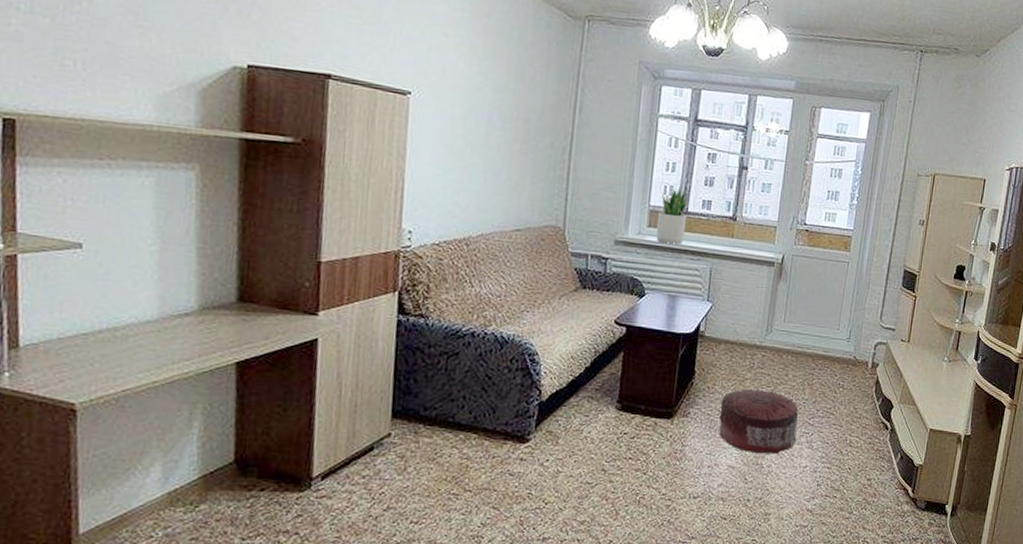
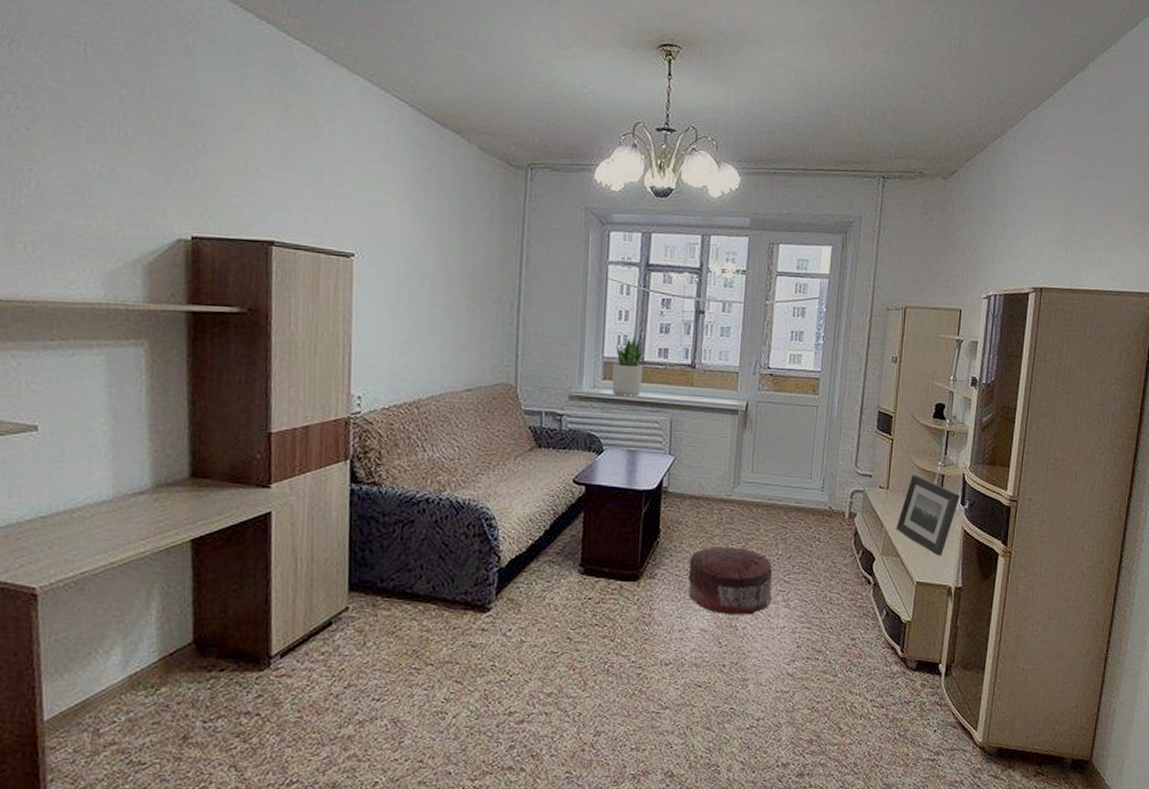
picture frame: none [914,330,975,406] -> present [896,474,961,556]

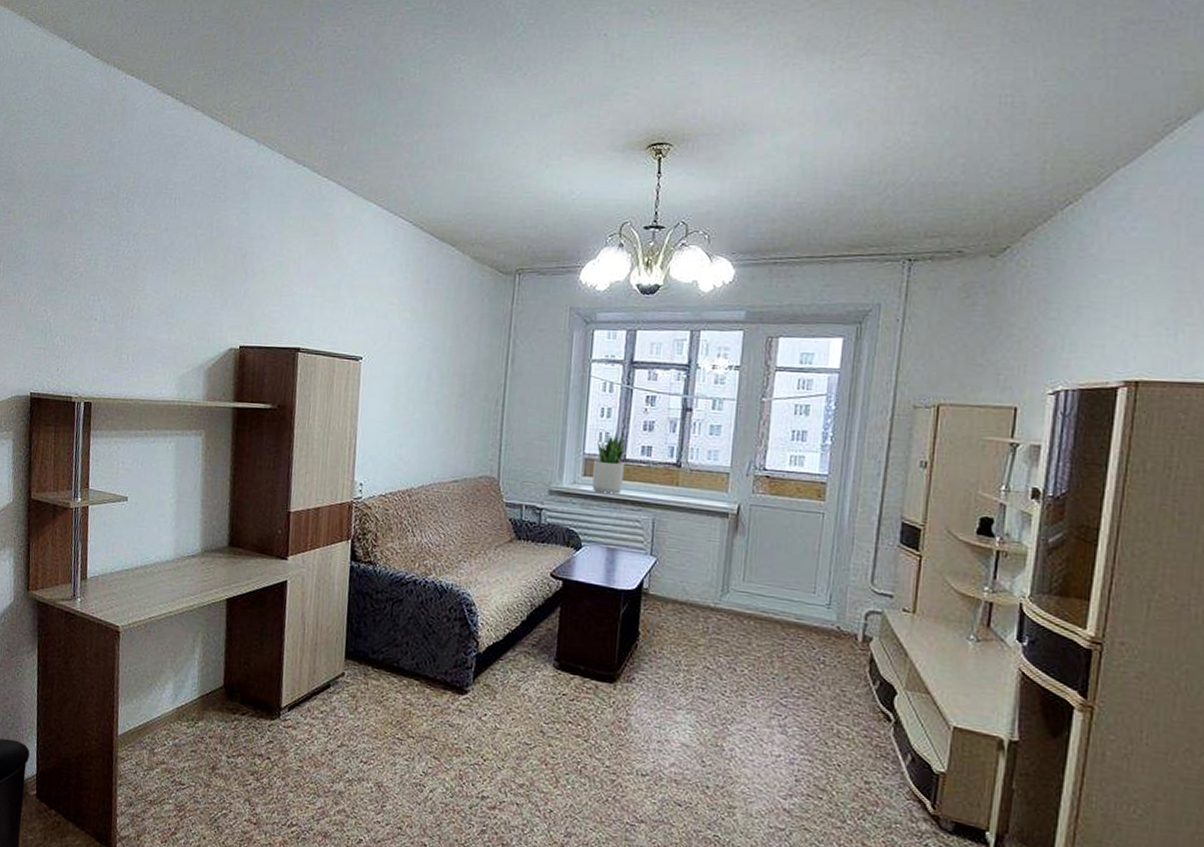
pouf: present [688,546,772,615] -> none [668,656,766,737]
picture frame: present [896,474,961,556] -> none [925,599,1017,700]

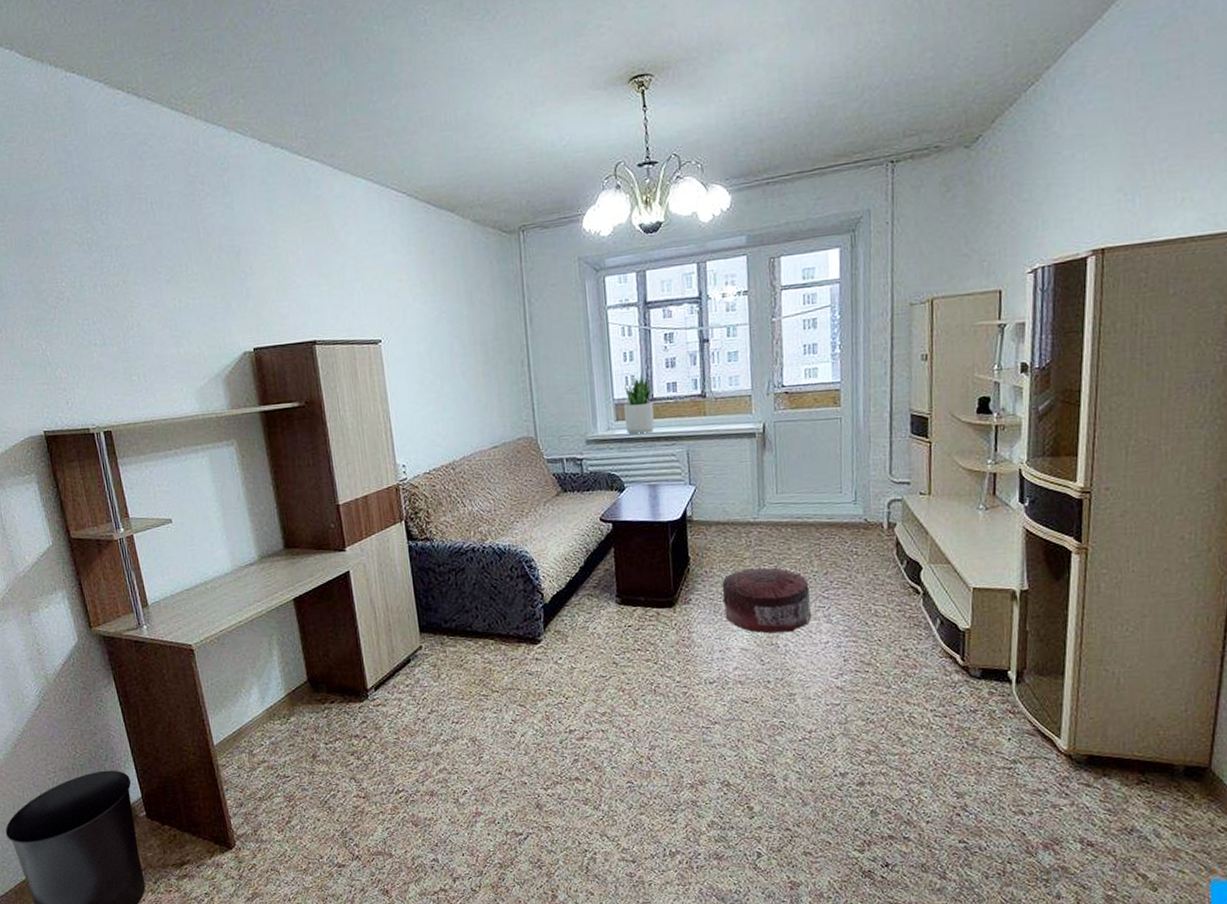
pouf: none [668,656,766,737] -> present [721,567,812,634]

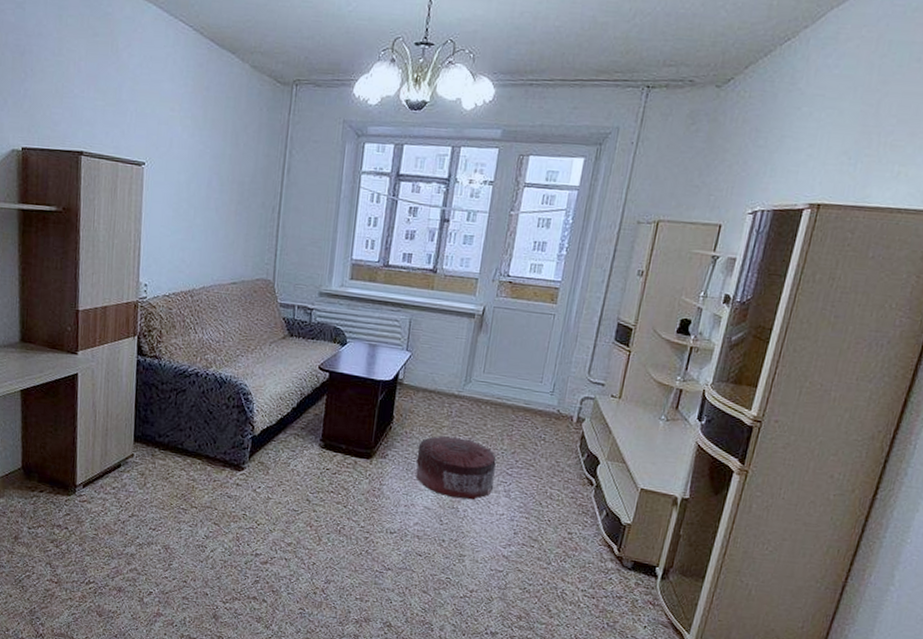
planter: present [623,374,654,434] -> none [358,241,390,296]

